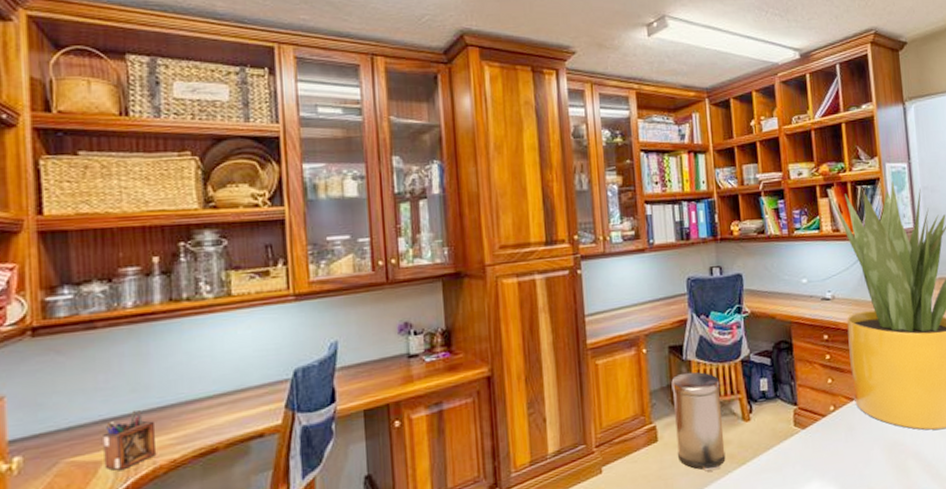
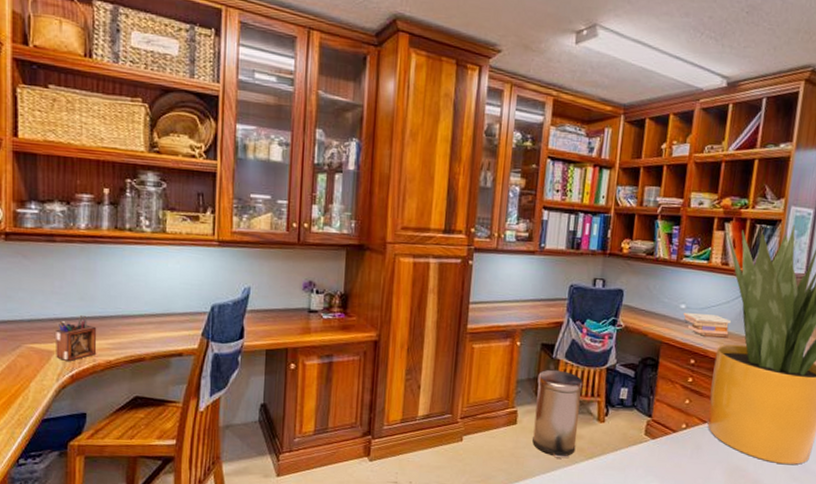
books: none [807,284,856,310] -> present [684,313,731,338]

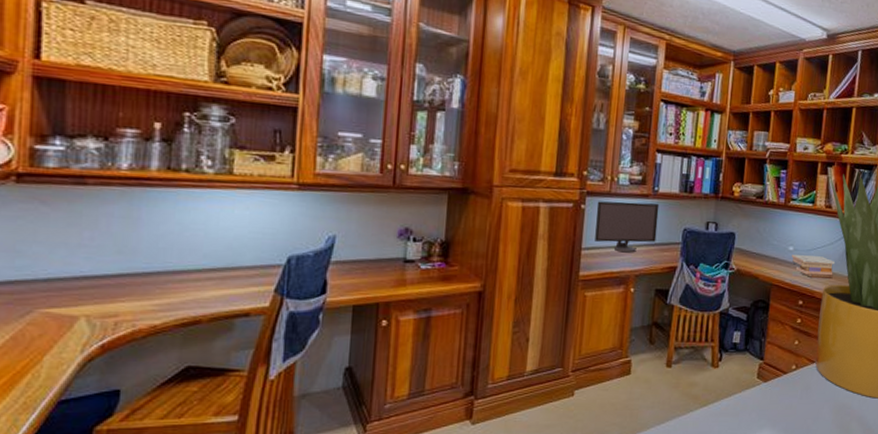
desk organizer: present [56,314,96,362] -> none [81,271,137,329]
computer monitor: none [482,257,546,308] -> present [595,201,660,253]
pedal bin: present [532,369,583,459] -> none [647,315,697,408]

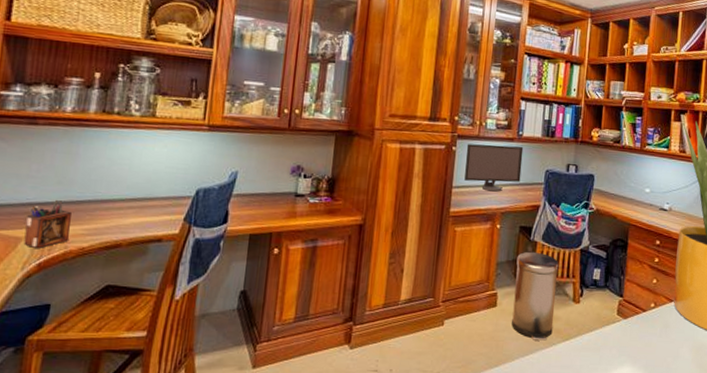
desk organizer: none [81,271,137,329] -> present [24,199,72,249]
pedal bin: none [647,315,697,408] -> present [512,251,559,341]
books: present [792,255,835,279] -> none [648,196,690,220]

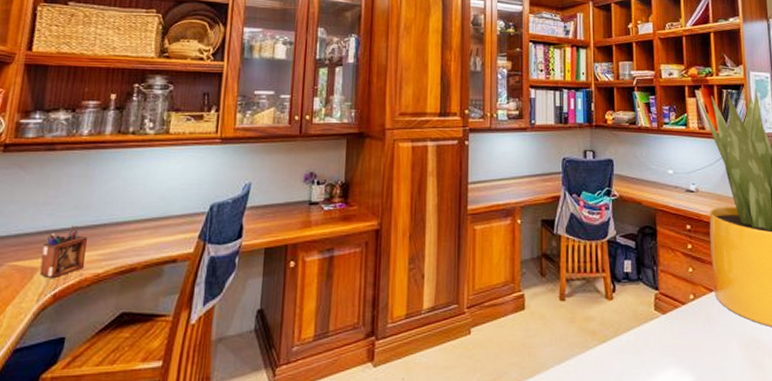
computer monitor: present [464,144,524,192] -> none [479,135,537,185]
pedal bin: present [512,251,559,341] -> none [541,246,588,345]

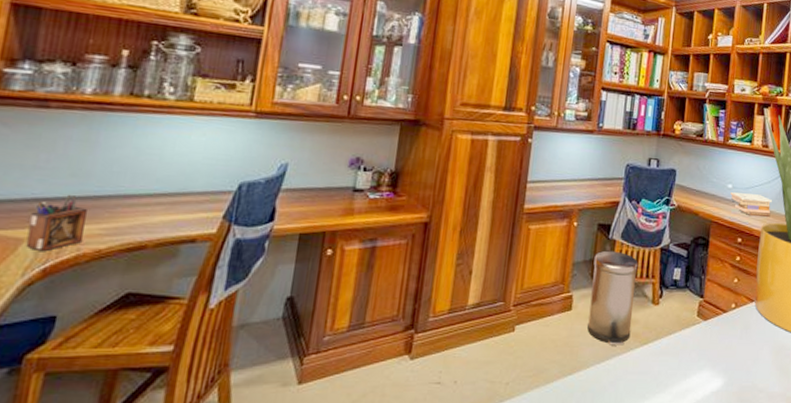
pedal bin: none [541,246,588,345] -> present [587,250,638,346]
books: none [672,178,718,202] -> present [731,192,772,217]

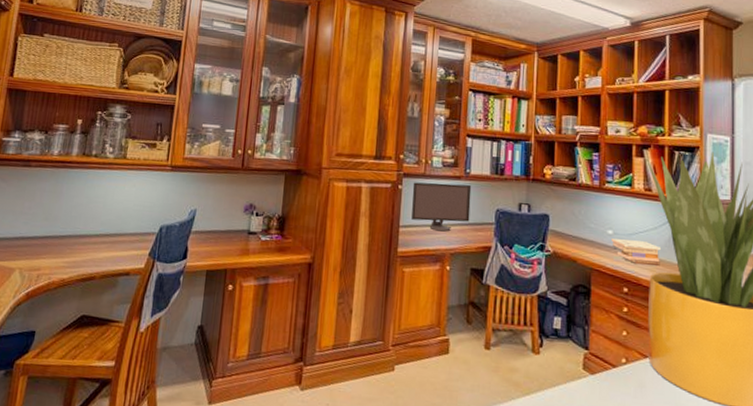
desk organizer: present [26,194,87,252] -> none [16,234,55,279]
computer monitor: none [540,135,604,187] -> present [411,182,472,232]
pedal bin: present [587,250,638,346] -> none [466,295,515,394]

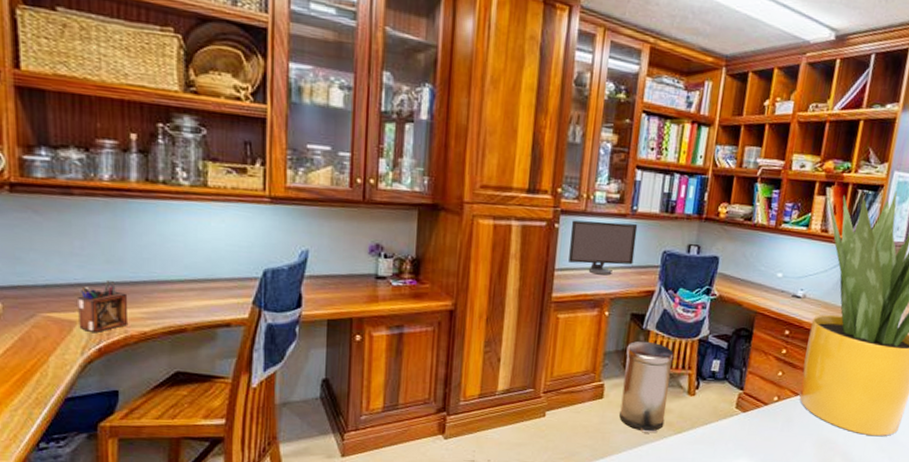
desk organizer: none [16,234,55,279] -> present [78,279,127,333]
pedal bin: none [466,295,515,394] -> present [619,341,674,434]
books: present [612,239,661,266] -> none [780,282,828,308]

